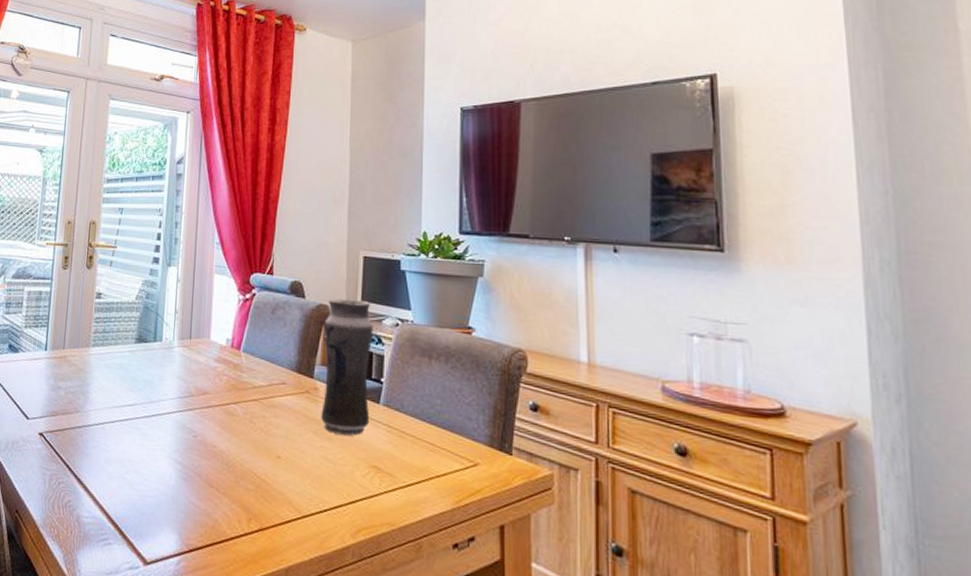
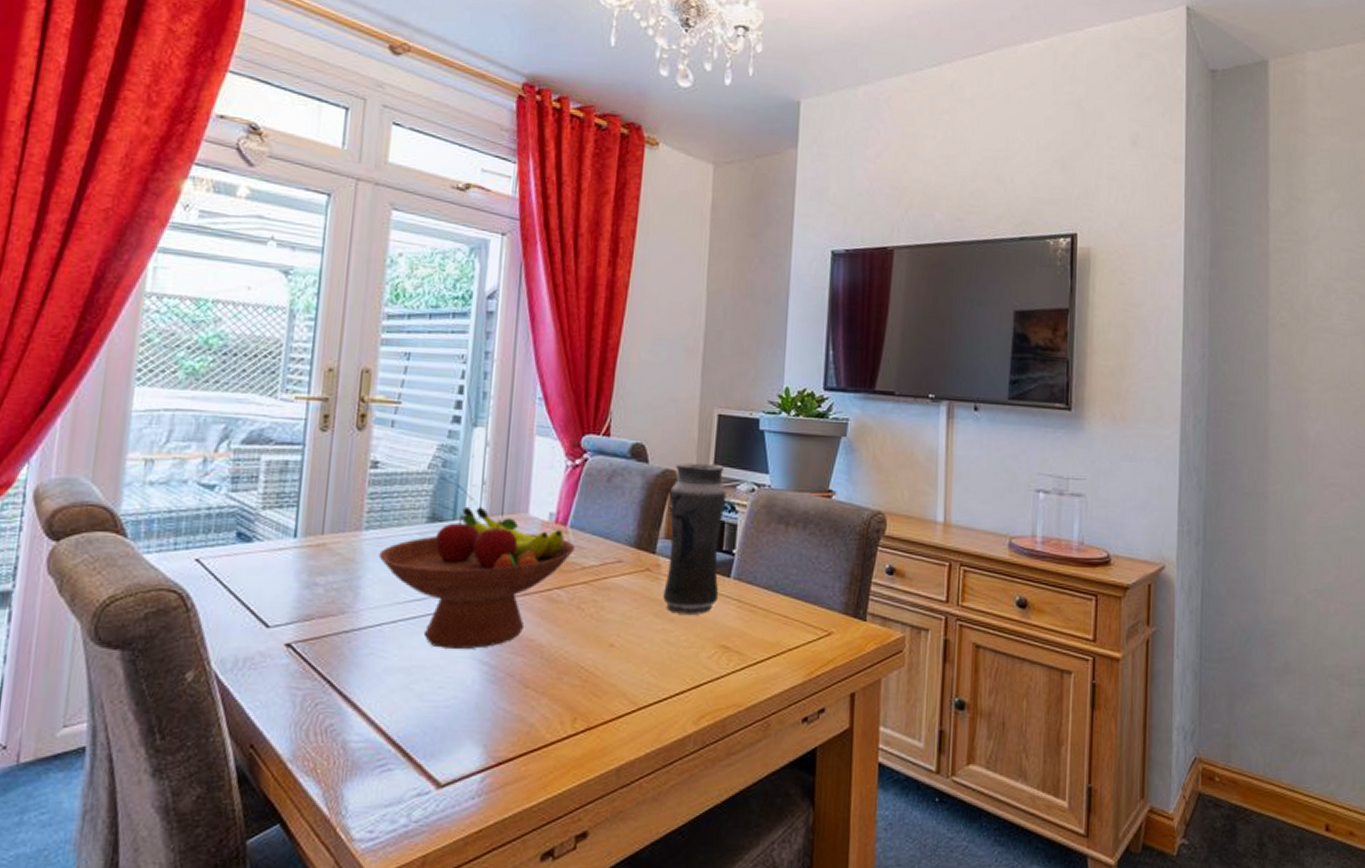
fruit bowl: none [102,331,247,450] -> present [379,506,575,649]

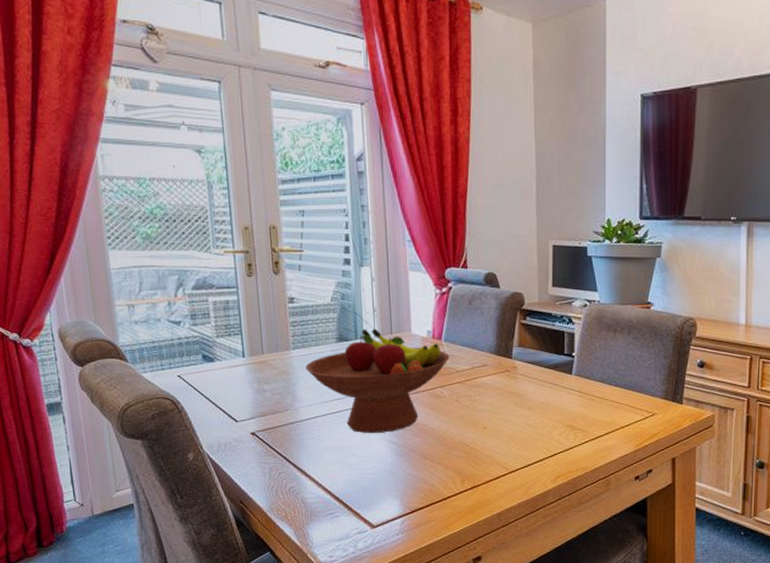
vase: present [663,462,727,614] -> none [519,286,564,403]

